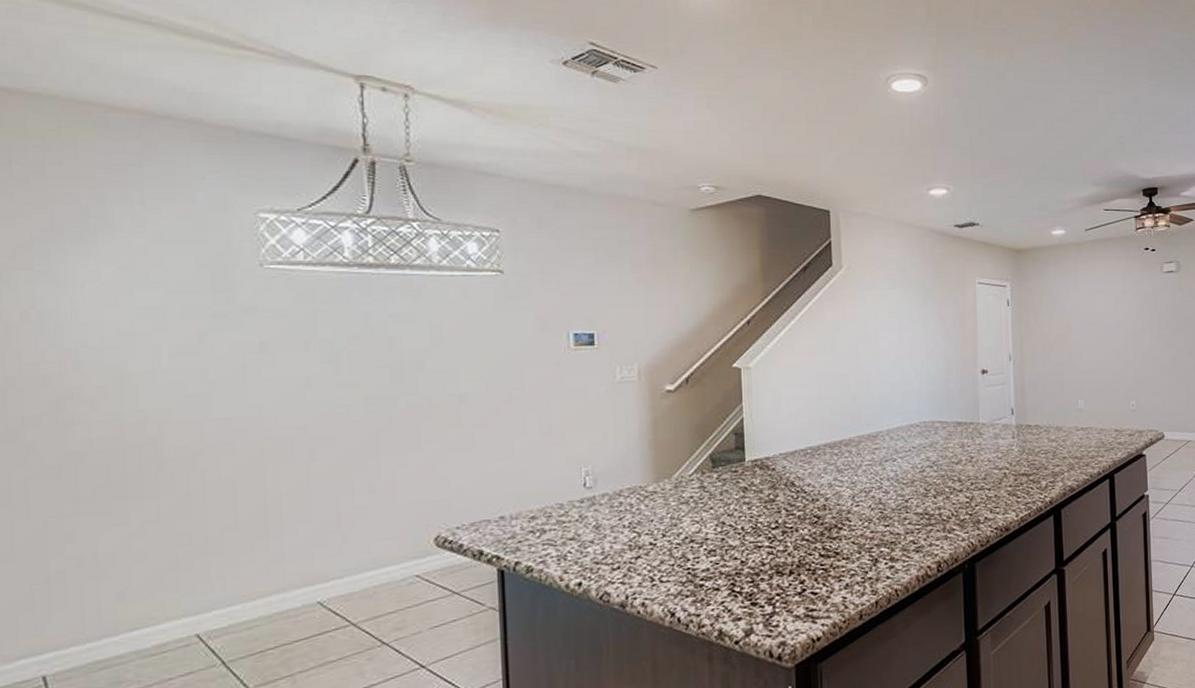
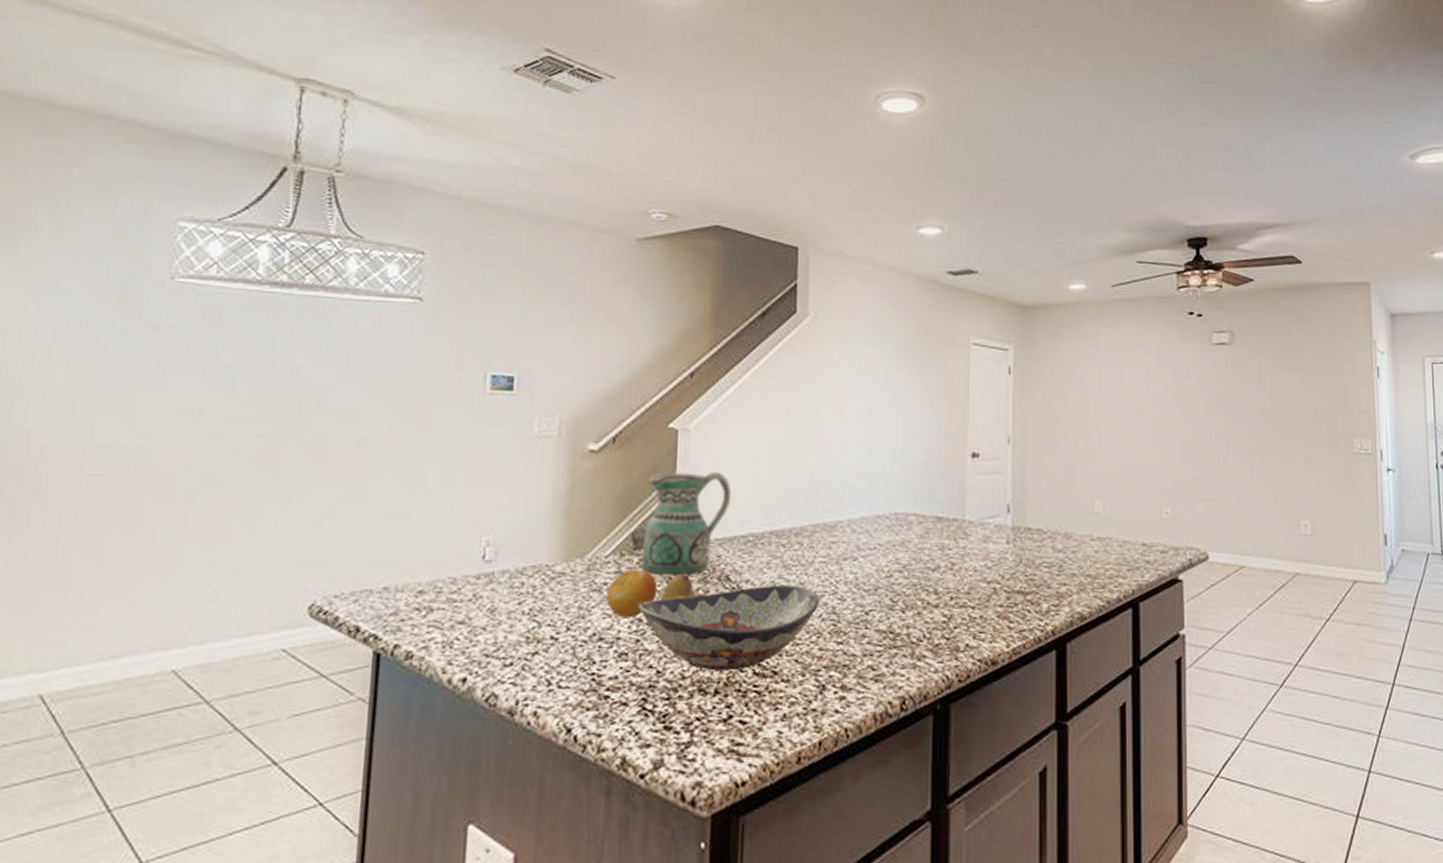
fruit: none [693,483,736,523] -> present [606,569,658,619]
ceramic pitcher: none [719,400,791,487] -> present [642,471,732,576]
decorative bowl: none [721,484,869,557] -> present [638,584,820,671]
fruit: none [737,478,769,507] -> present [659,568,698,601]

